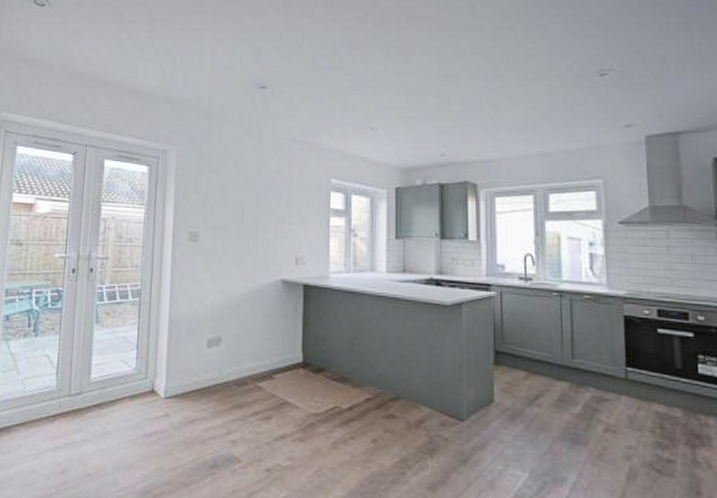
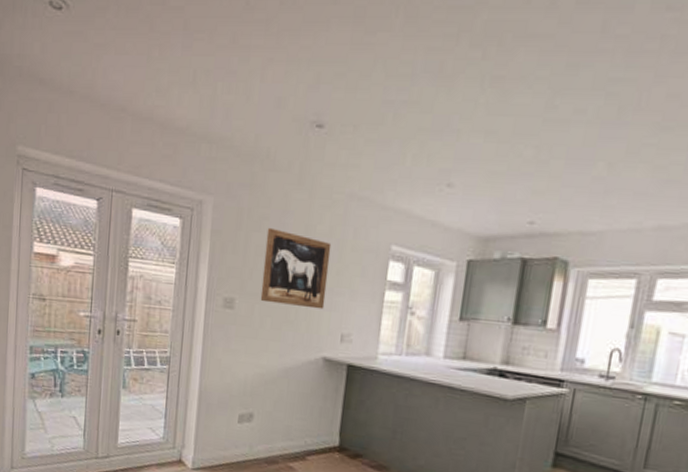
wall art: none [221,170,281,237] -> present [260,227,332,310]

